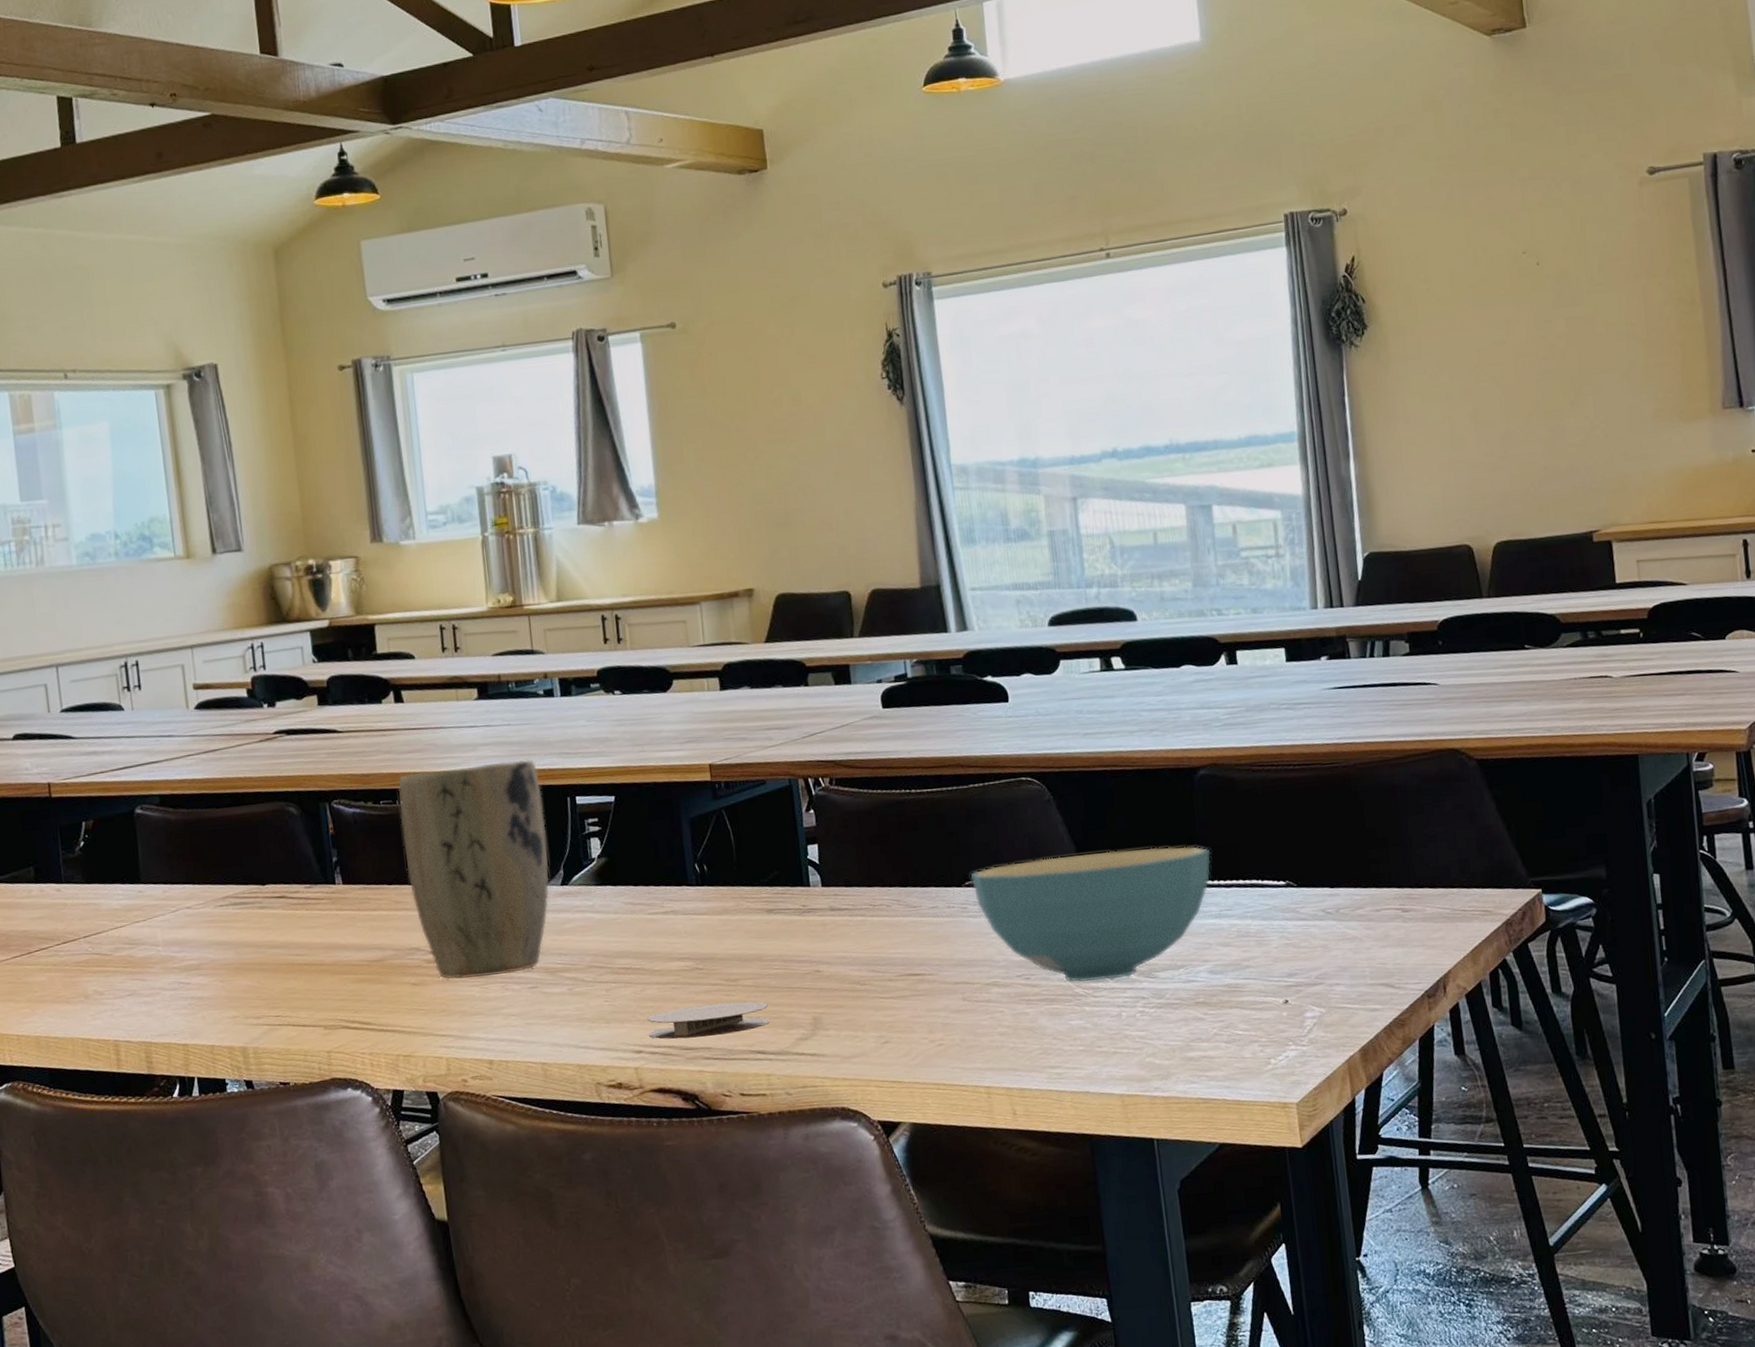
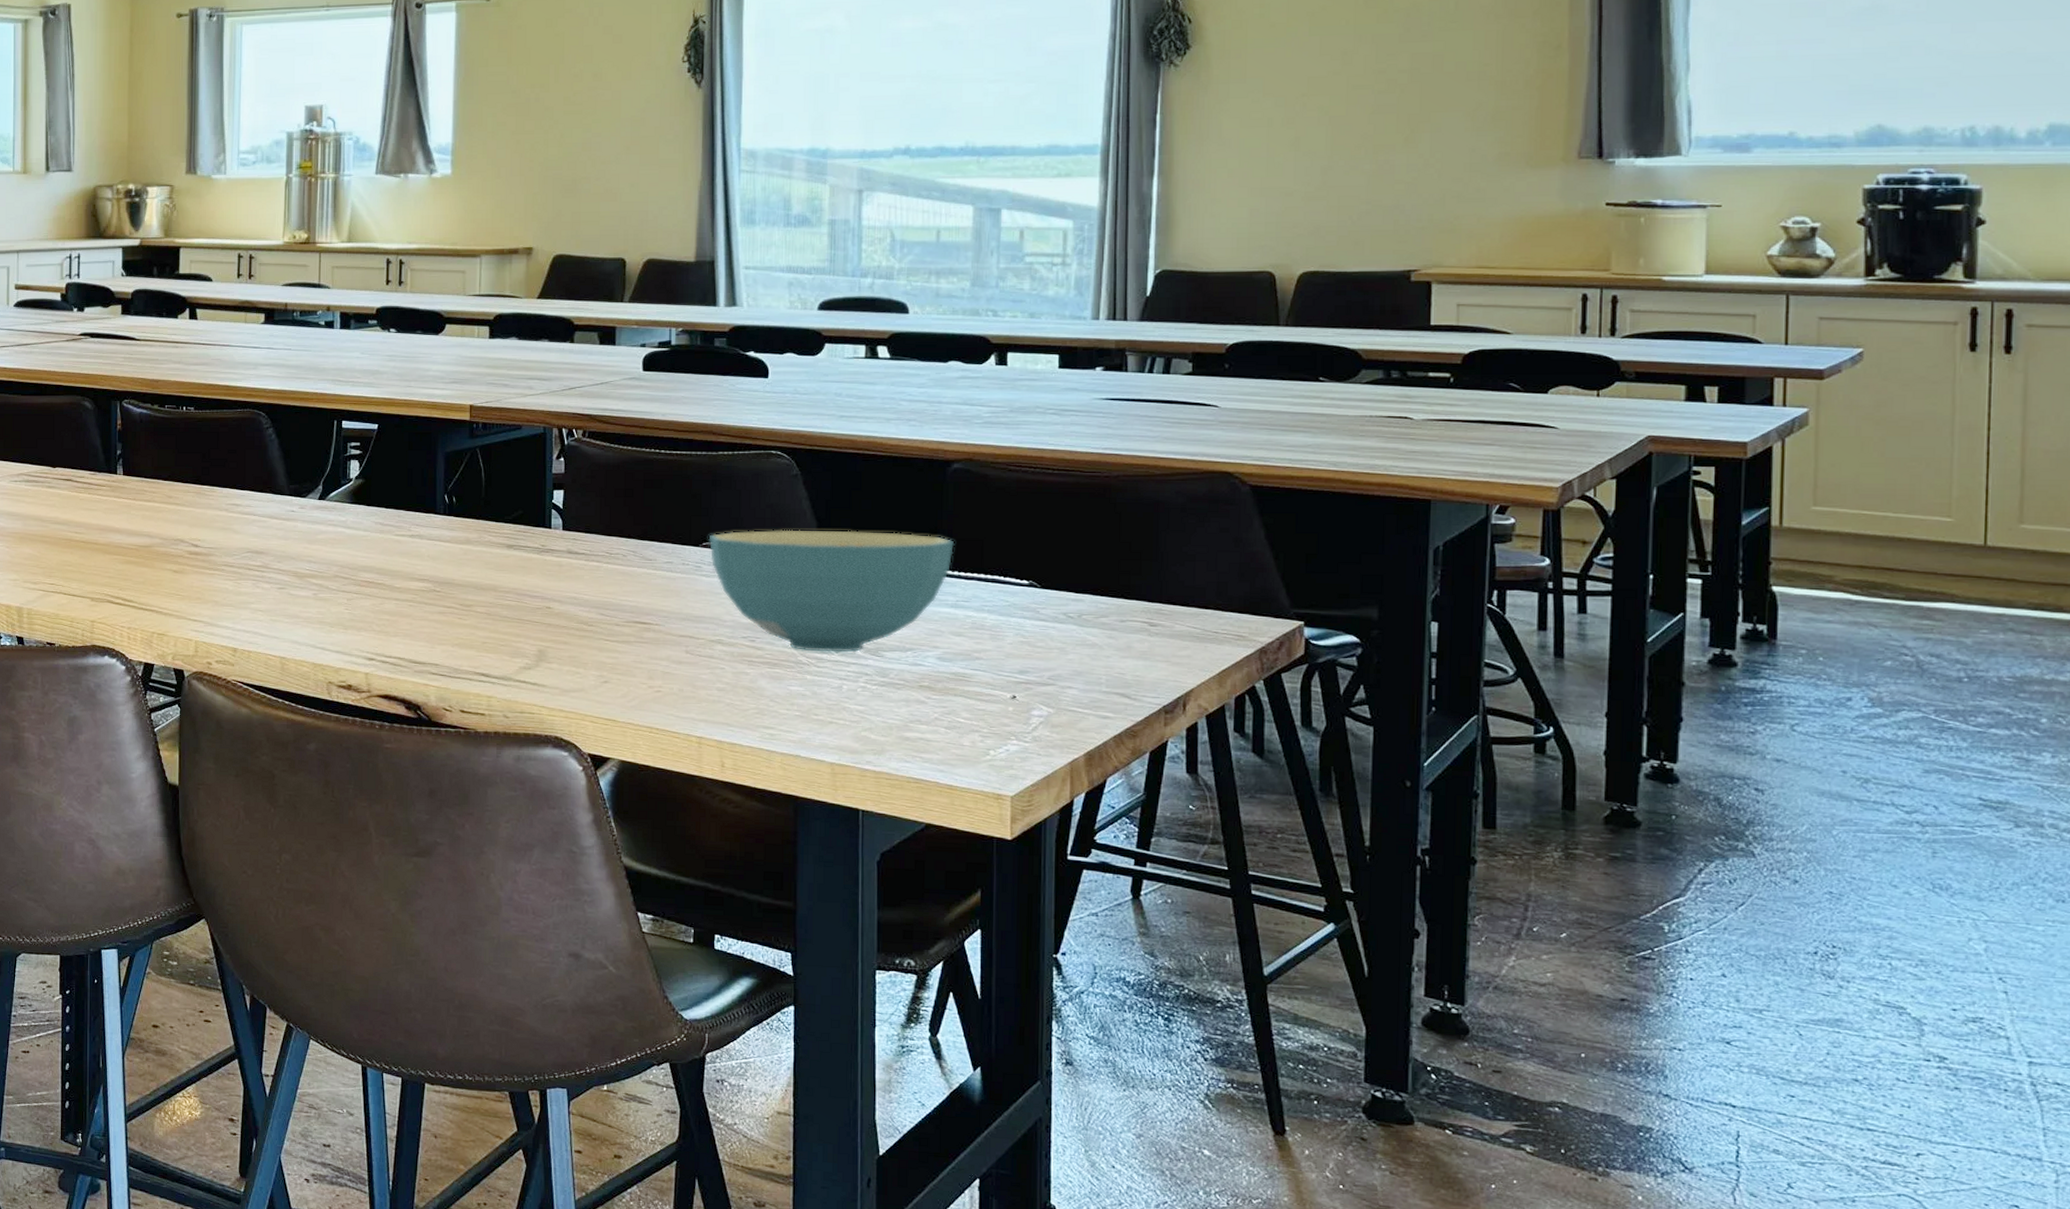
plant pot: present [398,759,550,980] -> none [181,382,311,573]
coaster: present [647,1001,770,1040] -> none [382,625,497,655]

